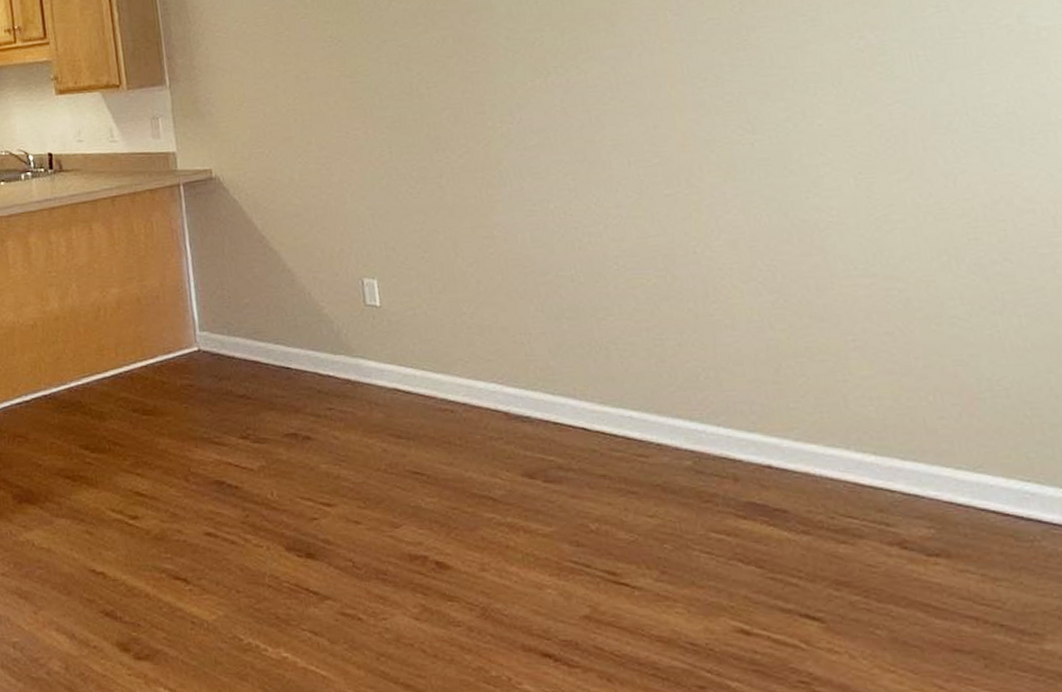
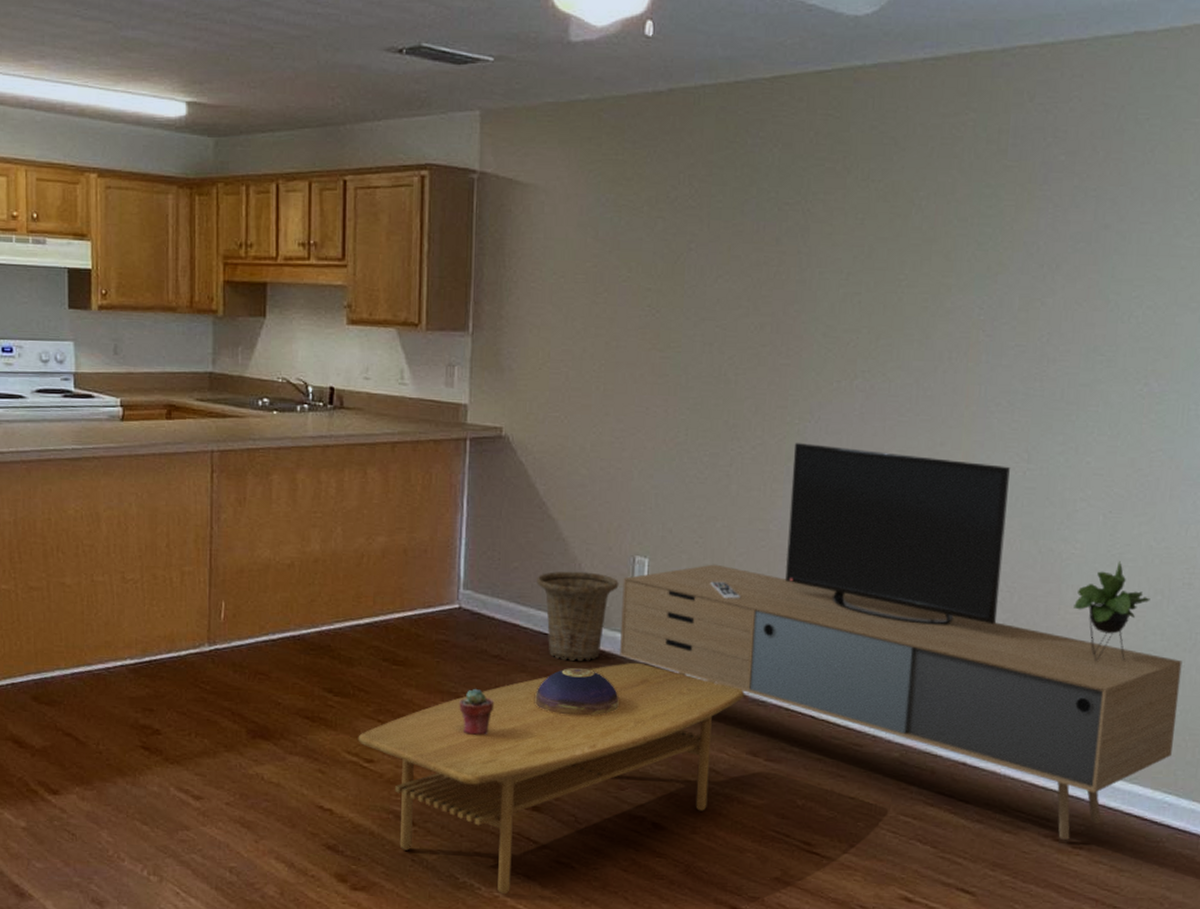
coffee table: none [119,388,507,655] -> present [358,662,745,895]
potted succulent: none [213,431,249,482] -> present [459,688,494,736]
basket: none [269,300,353,394] -> present [537,571,619,662]
decorative bowl: none [287,399,377,452] -> present [534,667,620,717]
media console: none [355,140,1016,547] -> present [620,443,1183,840]

